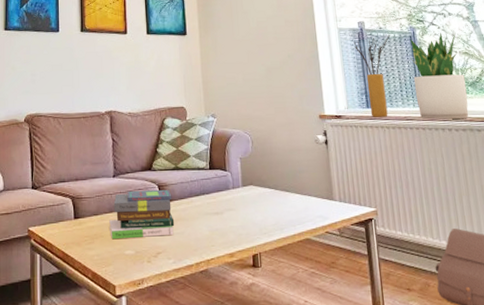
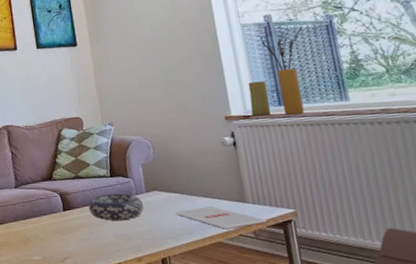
books: present [109,190,175,240] -> none [15,198,79,247]
decorative bowl: none [185,187,240,214] -> present [88,193,144,221]
magazine: none [269,203,351,226] -> present [175,206,267,229]
candle: none [341,83,362,118] -> present [248,81,273,118]
planter: present [409,32,469,120] -> none [327,16,403,114]

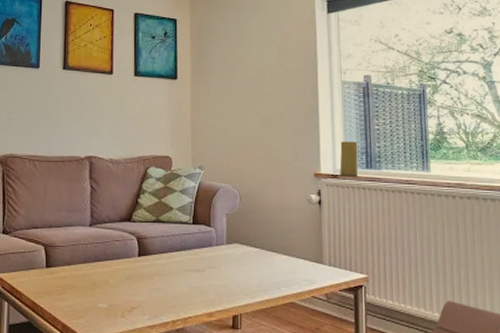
decorative bowl: present [88,193,144,221] -> none [165,242,223,271]
magazine: present [175,206,267,229] -> none [253,264,340,290]
vase: present [259,26,304,116] -> none [357,92,397,180]

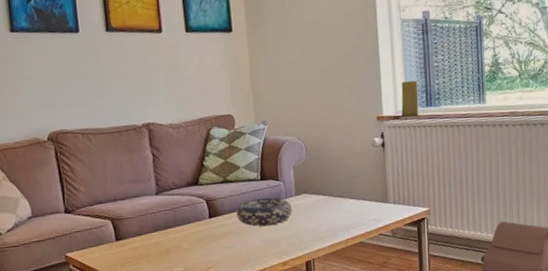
decorative bowl: none [165,242,223,271] -> present [235,197,293,226]

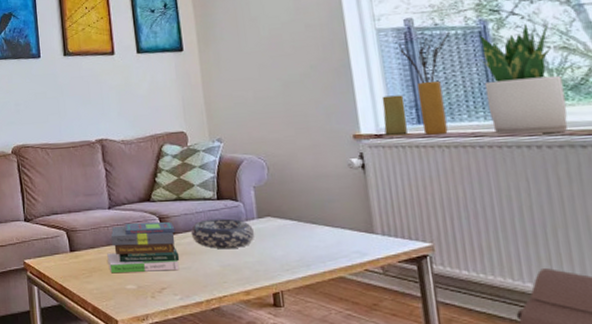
books: none [154,204,225,259] -> present [107,222,180,274]
vase: none [416,26,455,117] -> present [397,32,450,136]
planter: none [474,21,528,116] -> present [479,22,568,135]

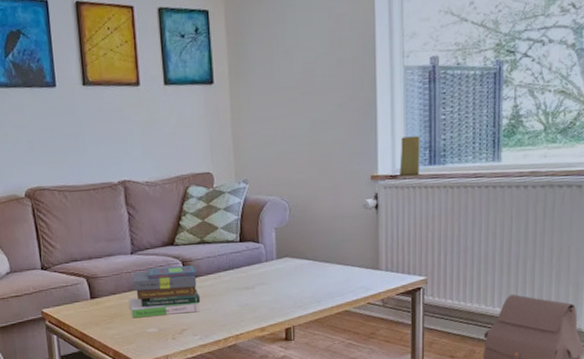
decorative bowl: present [190,218,255,248] -> none [212,260,273,290]
vase: present [397,32,450,136] -> none [422,73,469,176]
planter: present [479,22,568,135] -> none [490,65,555,176]

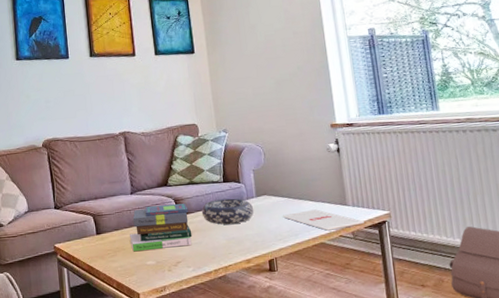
decorative bowl: none [212,260,273,290] -> present [201,198,254,225]
magazine: none [305,273,397,298] -> present [283,209,364,231]
candle: present [397,135,422,178] -> none [352,91,374,125]

